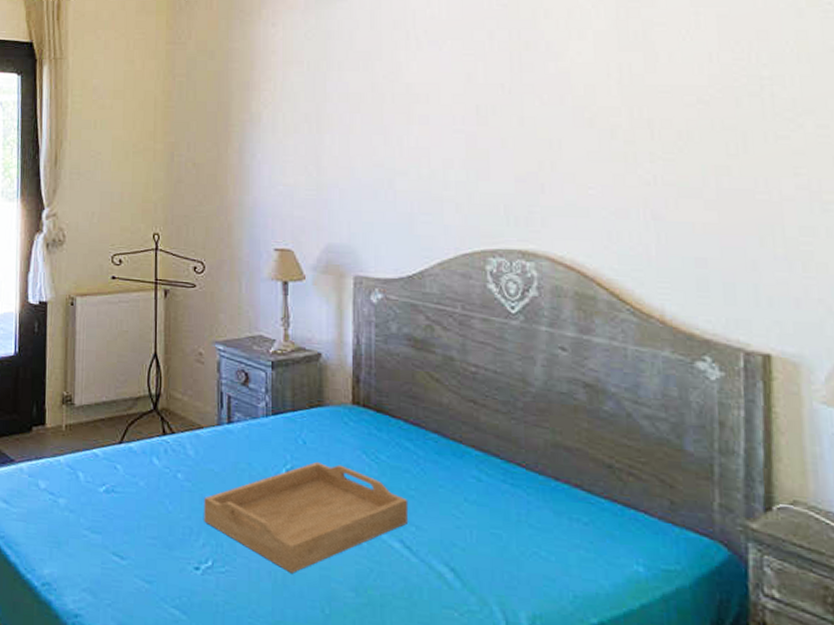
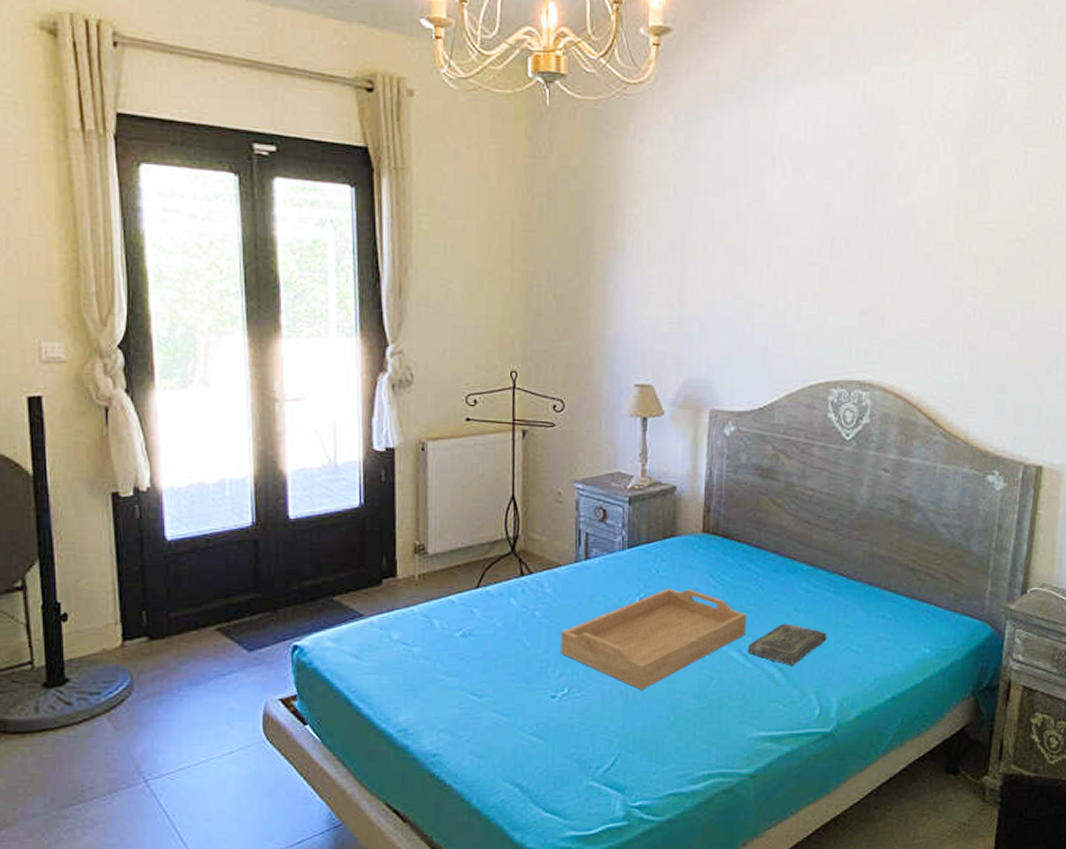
book: none [411,515,508,567] -> present [747,623,827,666]

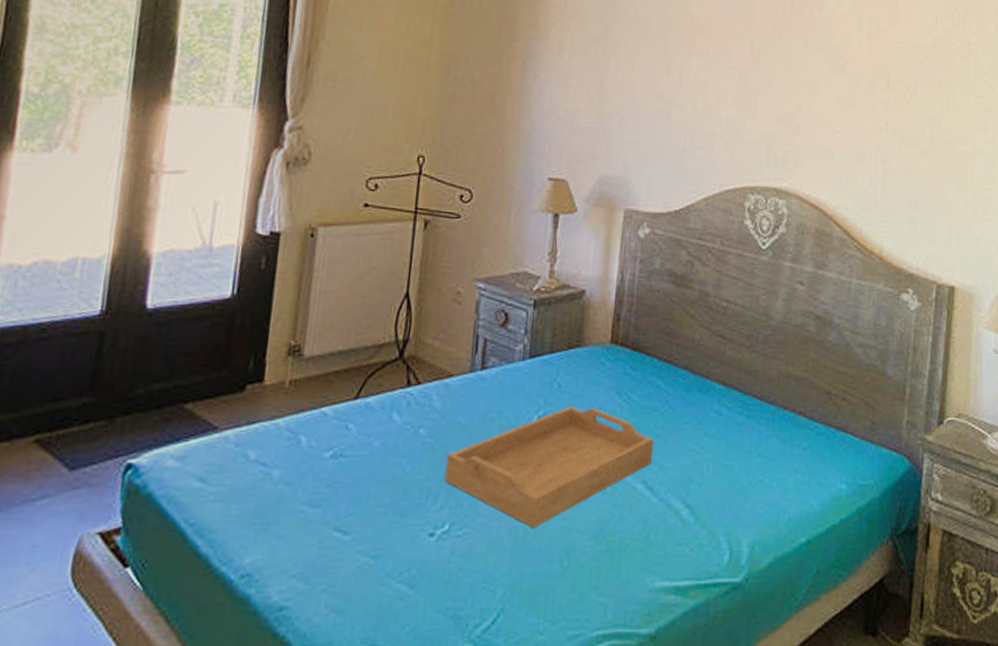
book: present [747,623,827,666] -> none [653,450,739,501]

